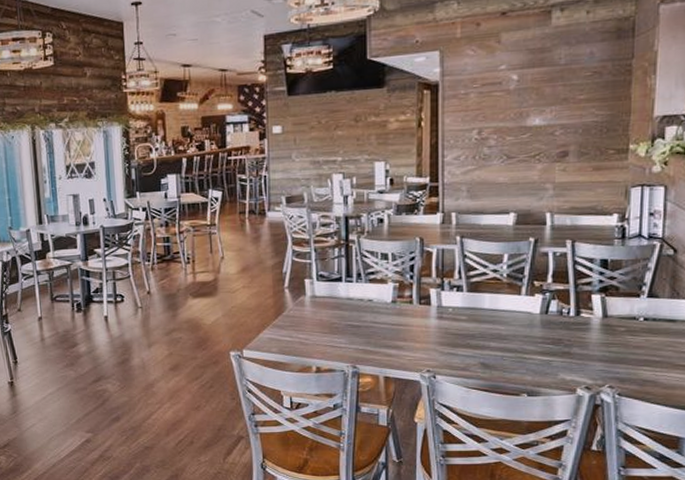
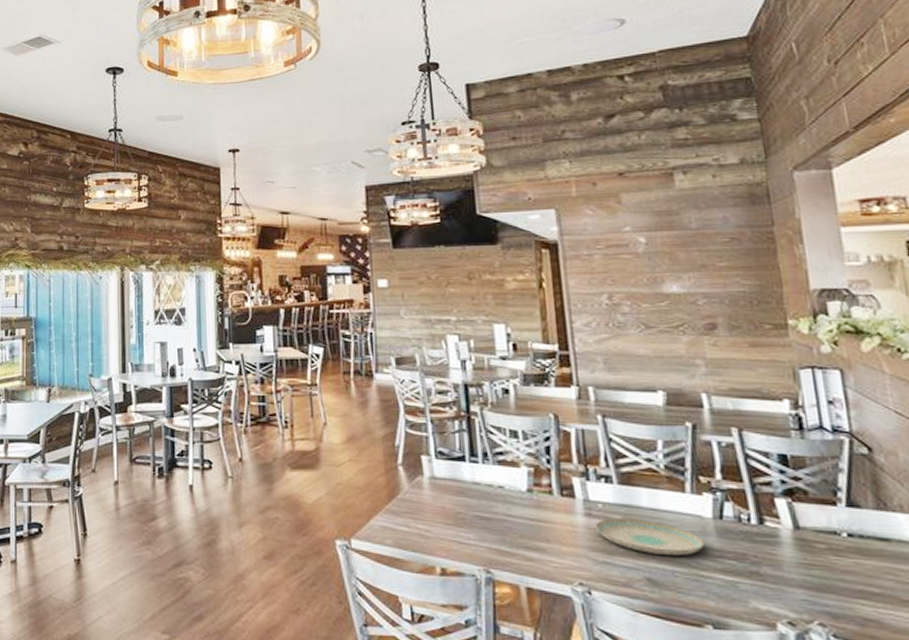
plate: none [444,318,530,345] -> present [595,518,704,557]

